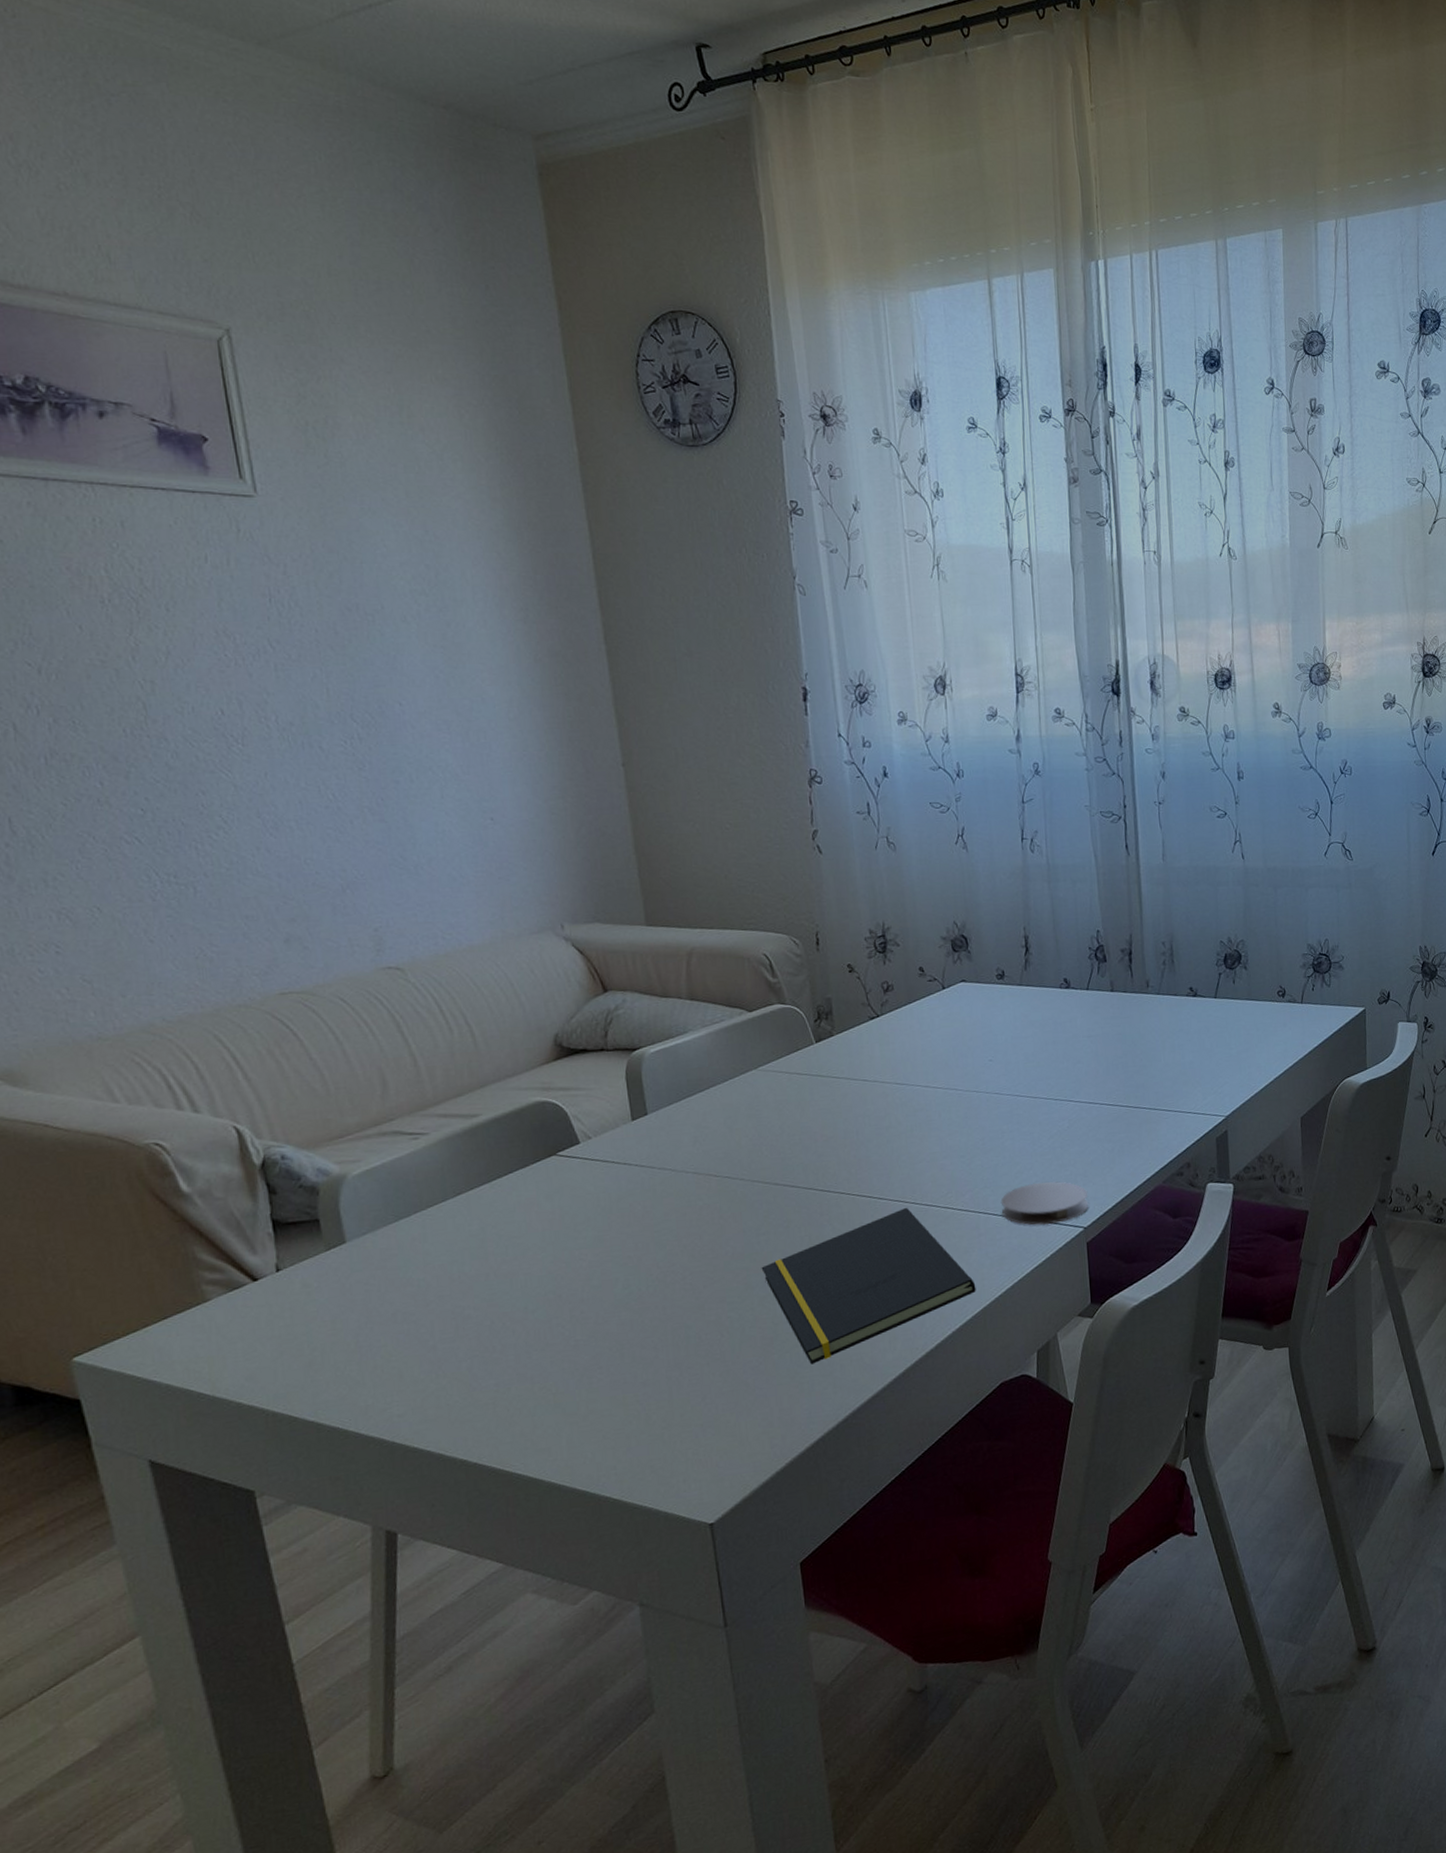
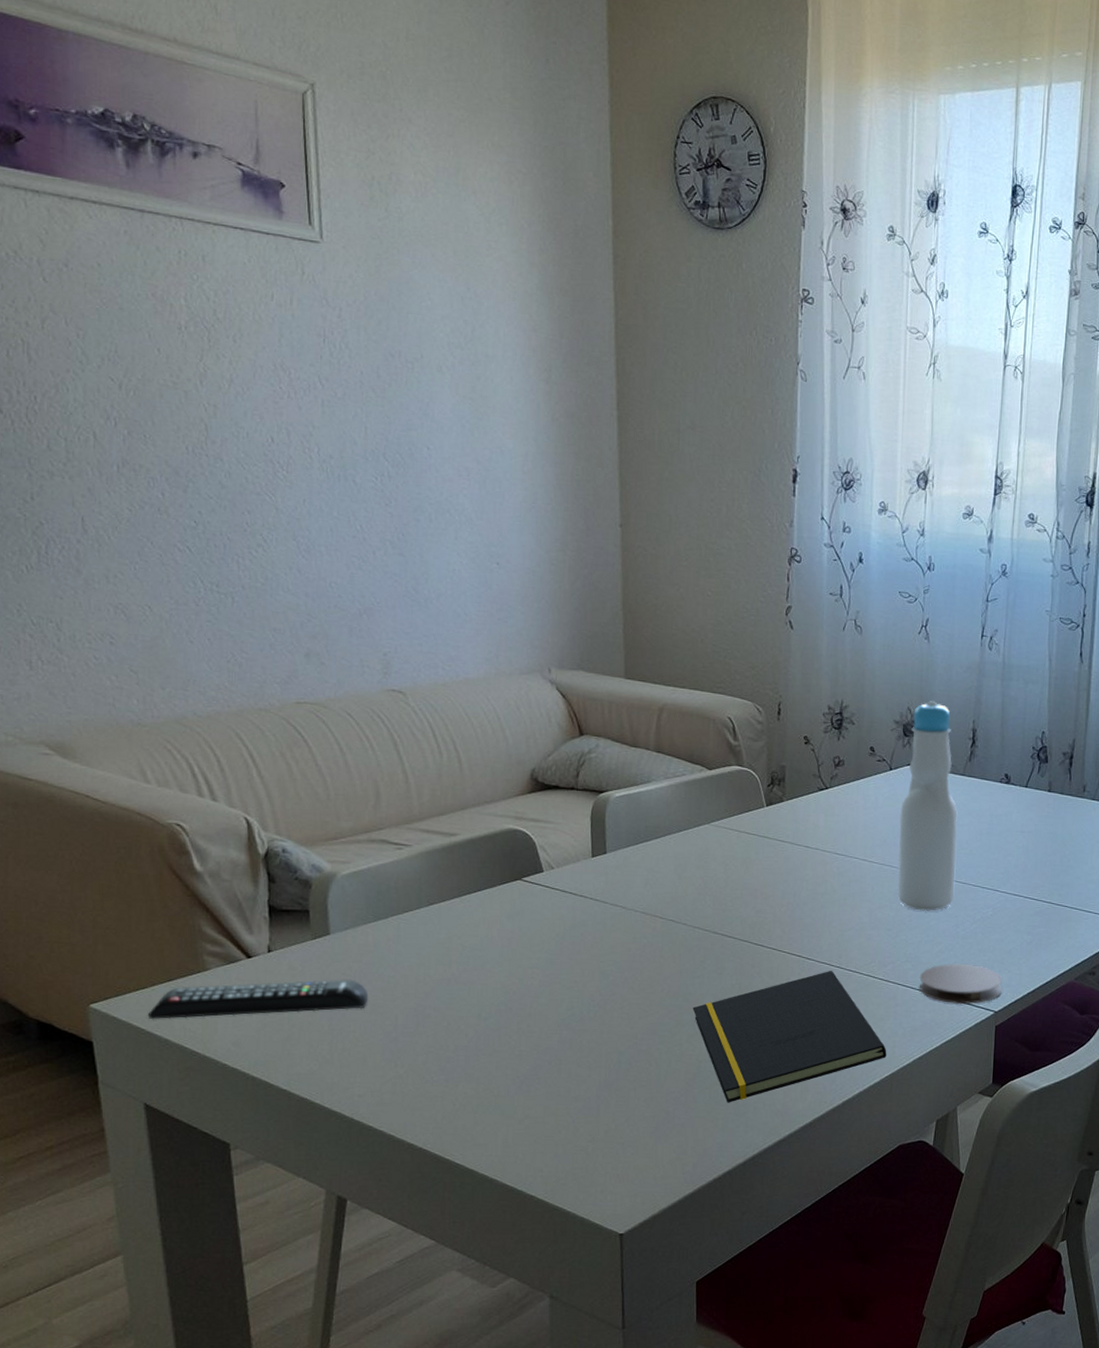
remote control: none [143,1288,398,1366] -> present [148,979,369,1020]
bottle: none [959,912,1027,1133] -> present [898,701,958,911]

